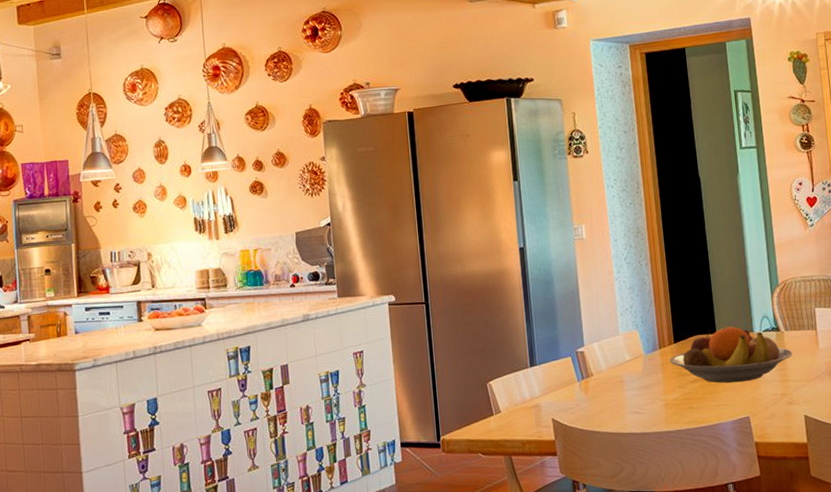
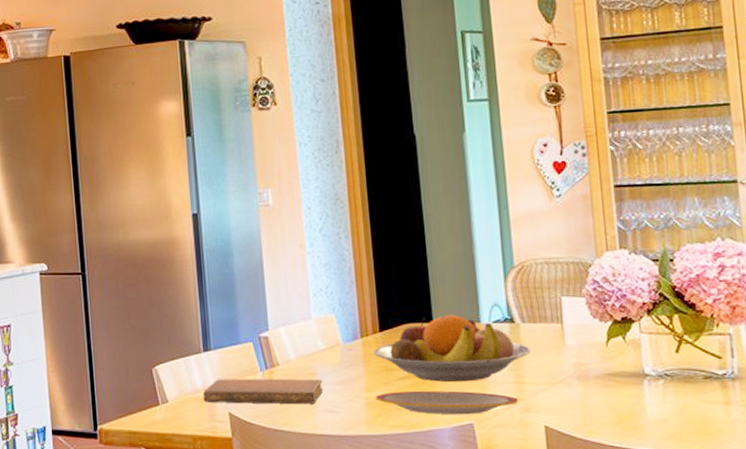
notebook: none [530,386,630,411] -> present [202,378,324,404]
plate: none [671,390,784,411] -> present [375,390,518,415]

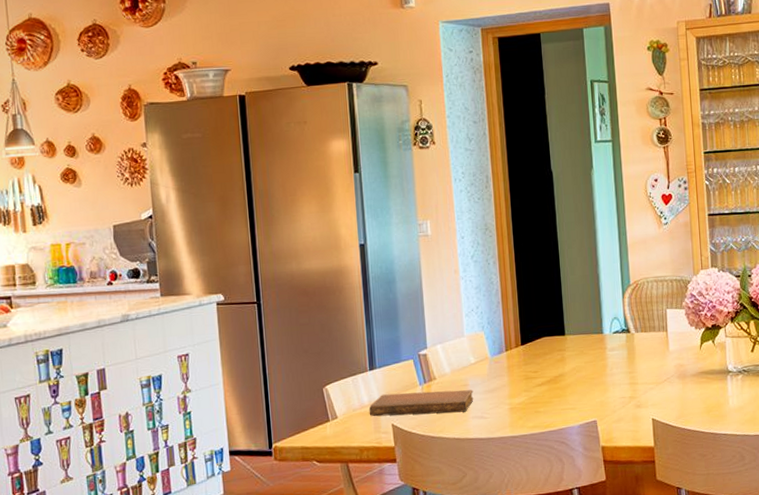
fruit bowl: present [374,315,531,383] -> none [516,328,642,387]
plate: present [375,390,518,415] -> none [517,393,632,415]

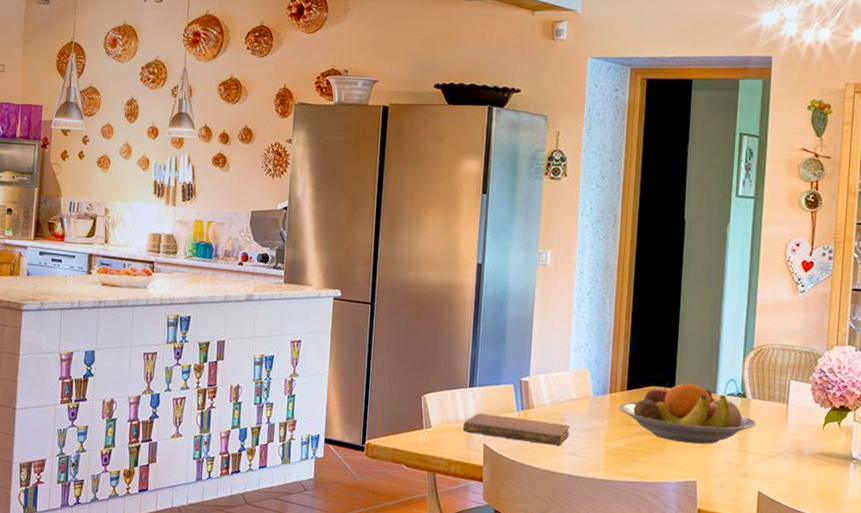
fruit bowl: none [516,328,642,387] -> present [619,382,756,444]

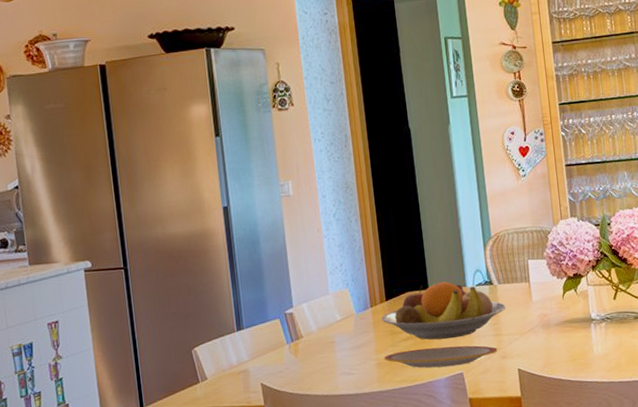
notebook: present [462,413,571,446] -> none [237,346,341,377]
plate: none [614,444,739,473] -> present [384,345,497,368]

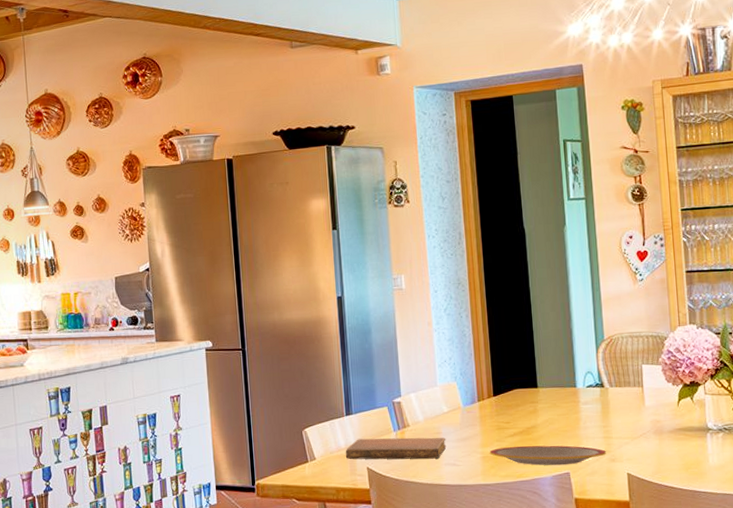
notebook: none [237,346,341,377] -> present [345,437,447,460]
fruit bowl: present [381,281,506,340] -> none [489,381,617,438]

